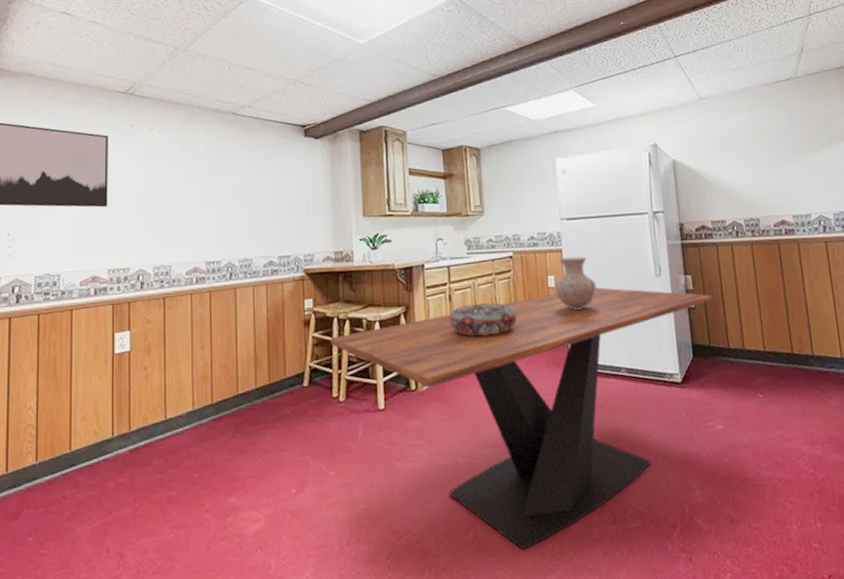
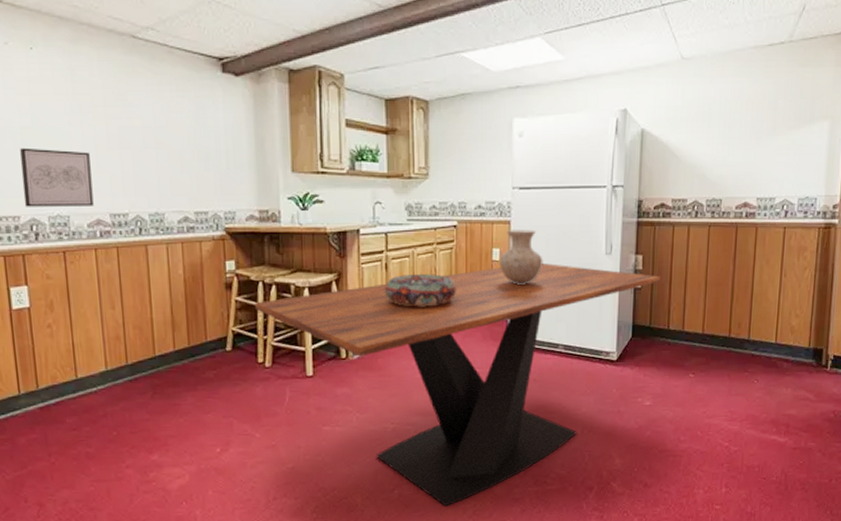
wall art: none [134,209,192,260] -> present [20,147,94,207]

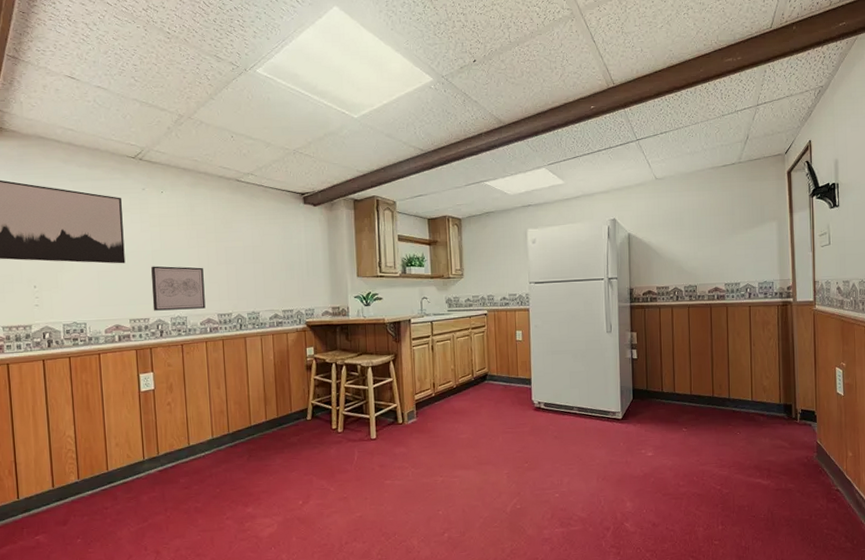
dining table: present [254,263,662,507] -> none [329,341,653,547]
decorative bowl: present [384,274,456,307] -> none [431,353,489,380]
vase: present [498,228,543,285] -> none [521,314,557,359]

